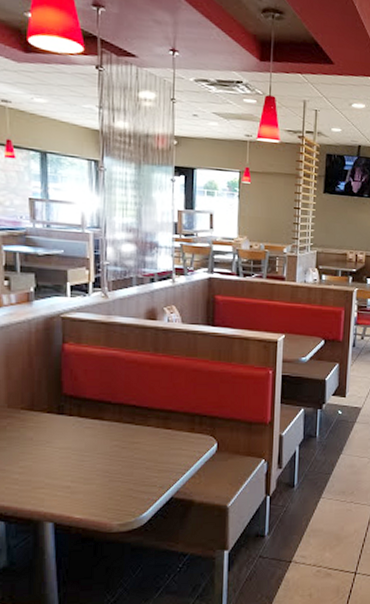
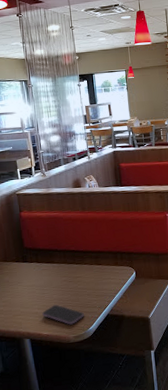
smartphone: none [77,478,137,508] -> present [42,304,84,325]

